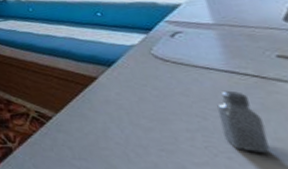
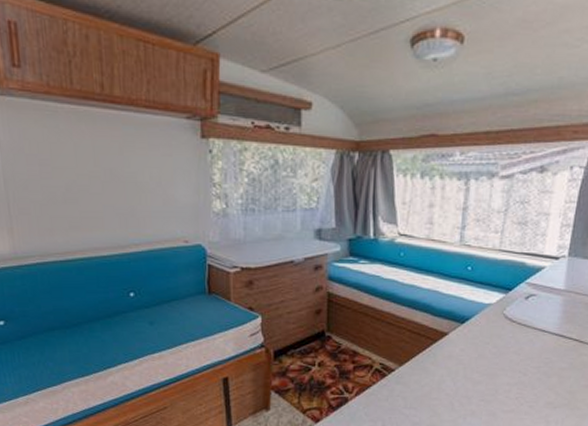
saltshaker: present [217,90,271,154] -> none [534,351,566,403]

